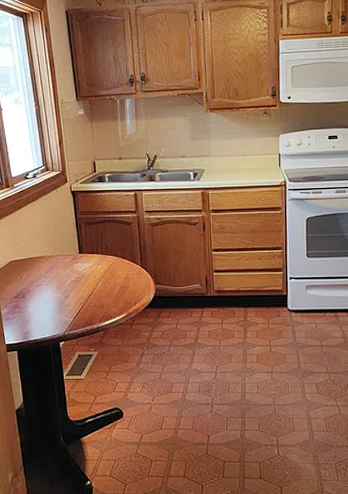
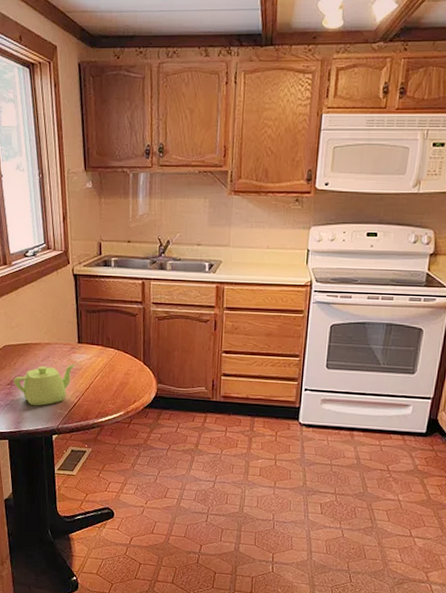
teapot: none [20,273,78,316] -> present [13,363,76,406]

